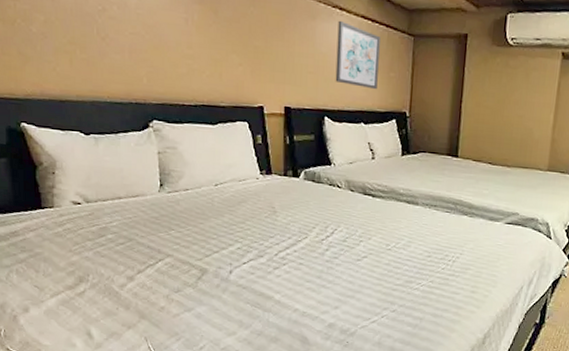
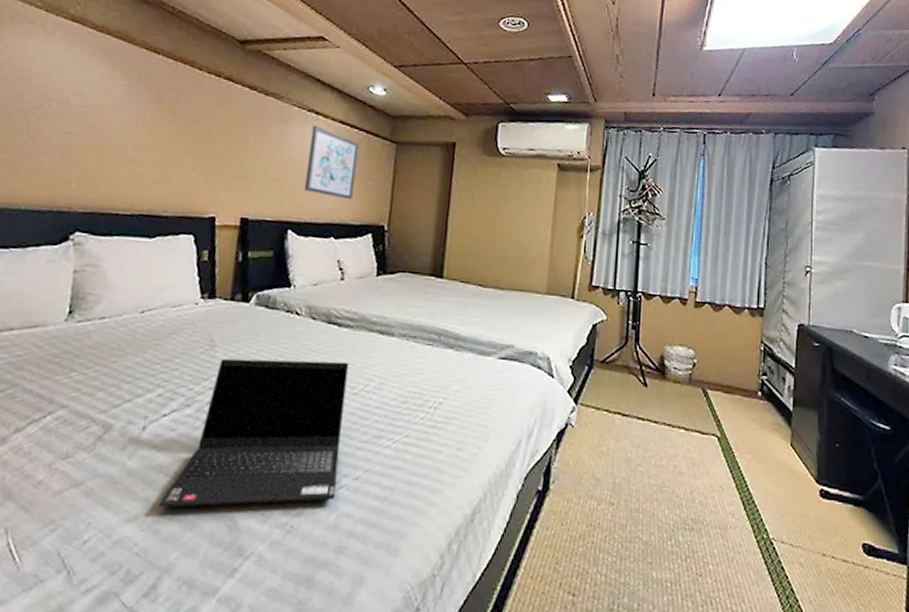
laptop computer: none [249,221,383,328] -> present [158,358,349,508]

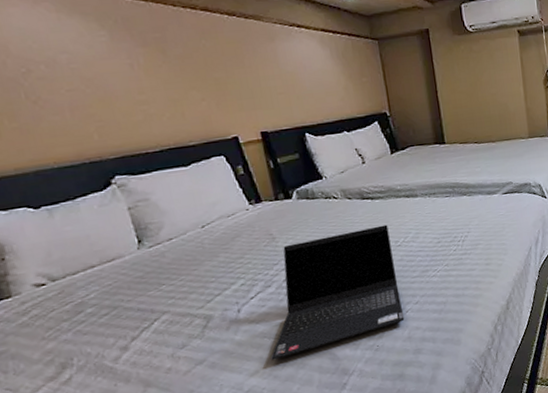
wall art: present [304,125,359,200] -> none [298,37,353,98]

